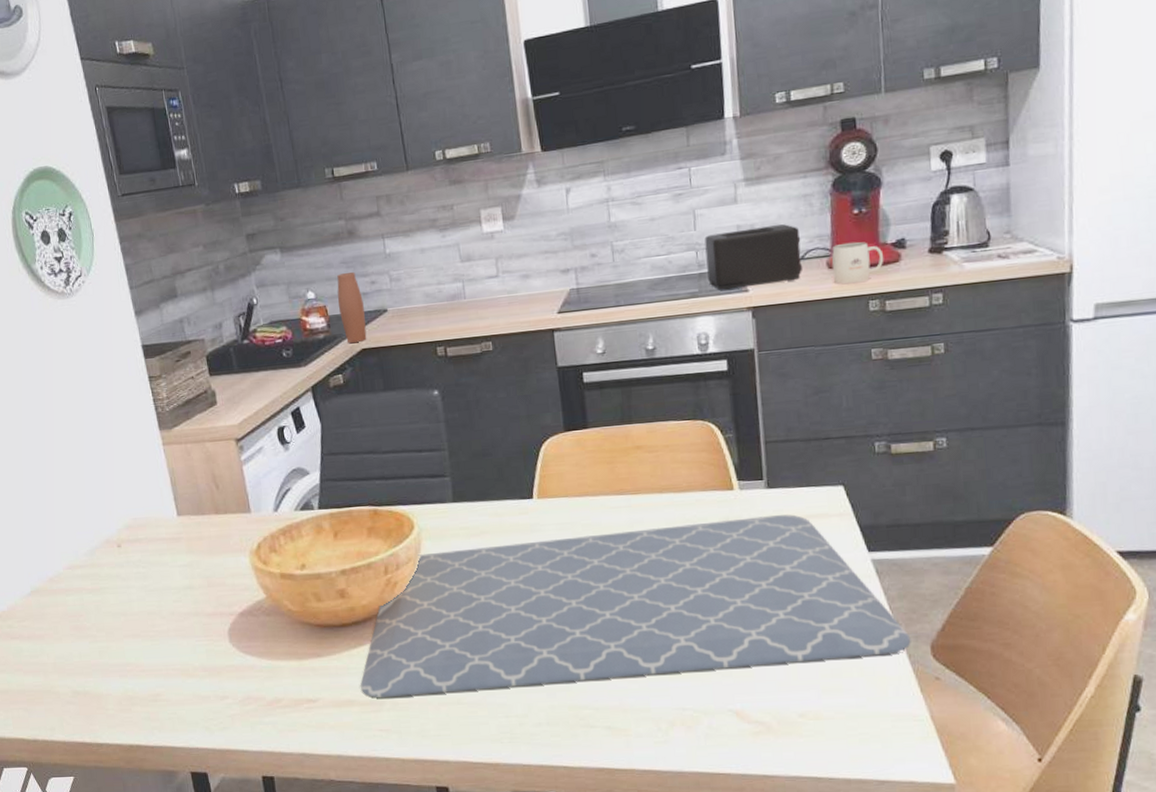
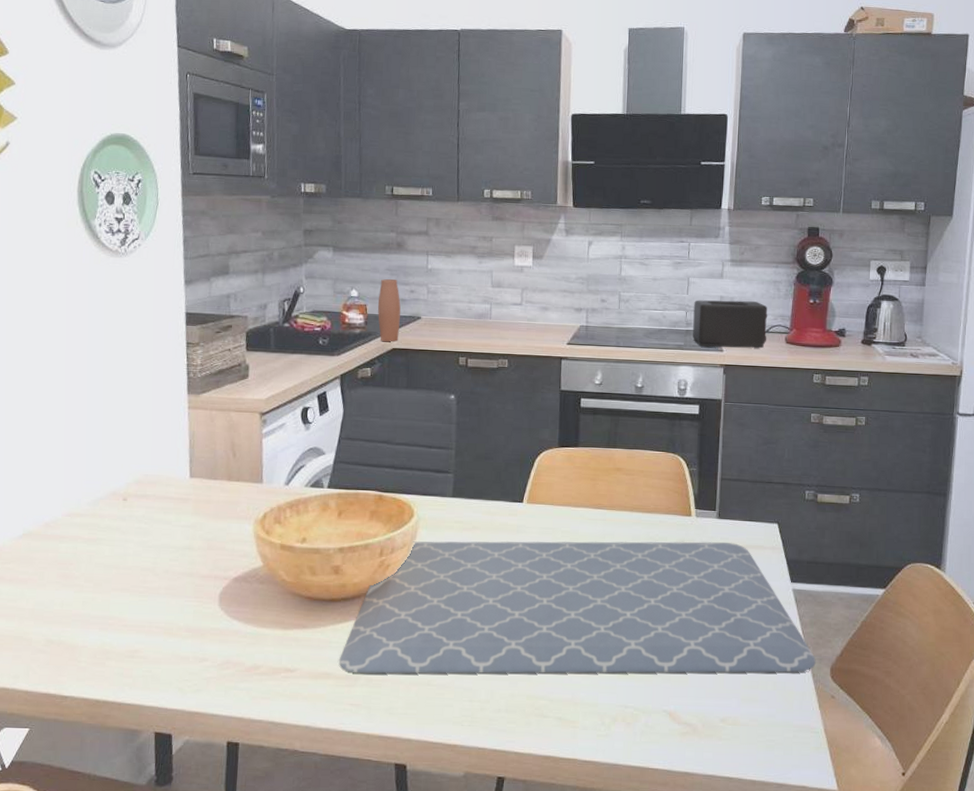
mug: present [831,241,884,286] -> none [788,324,829,360]

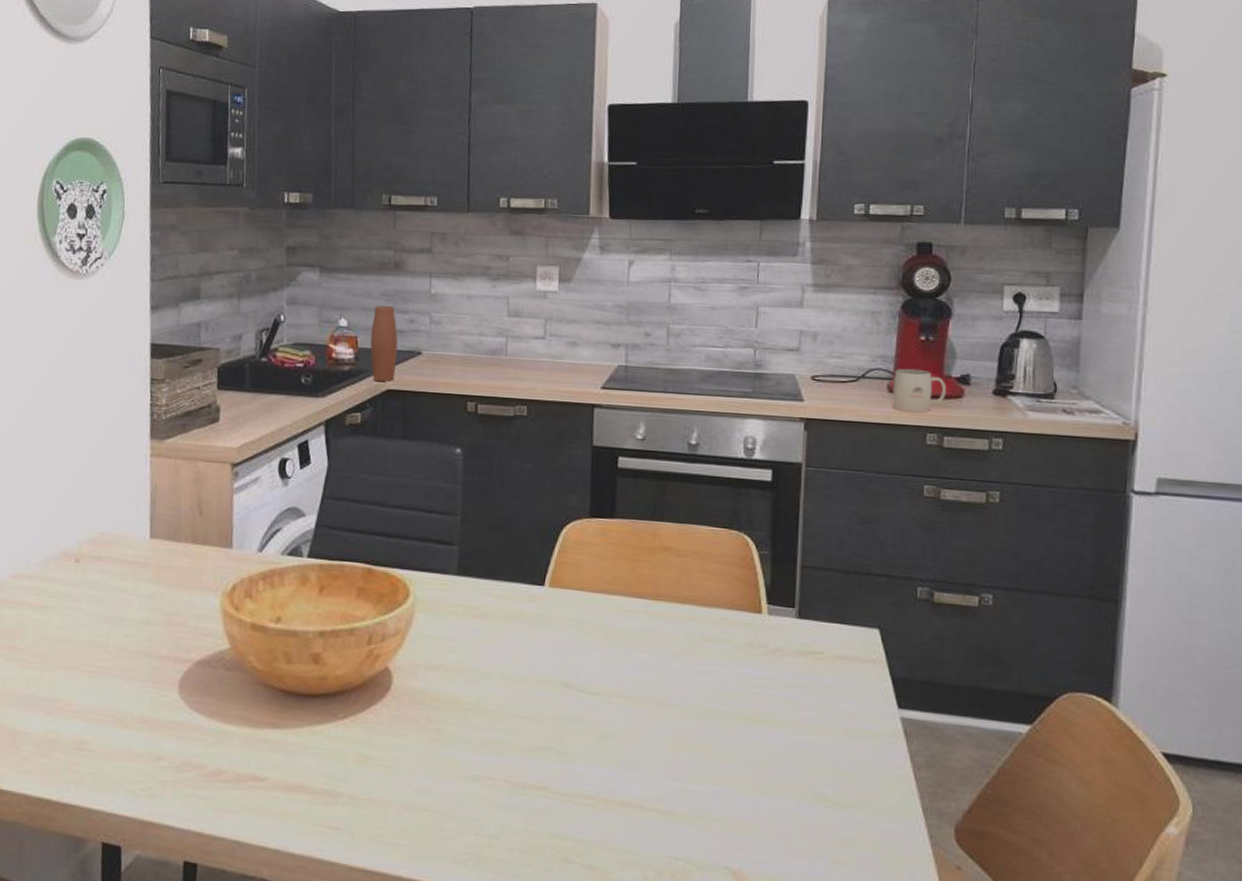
placemat: present [339,541,816,674] -> none [317,628,934,831]
toaster: present [693,300,768,349] -> none [763,335,864,399]
mug: none [788,324,829,360] -> present [892,368,947,414]

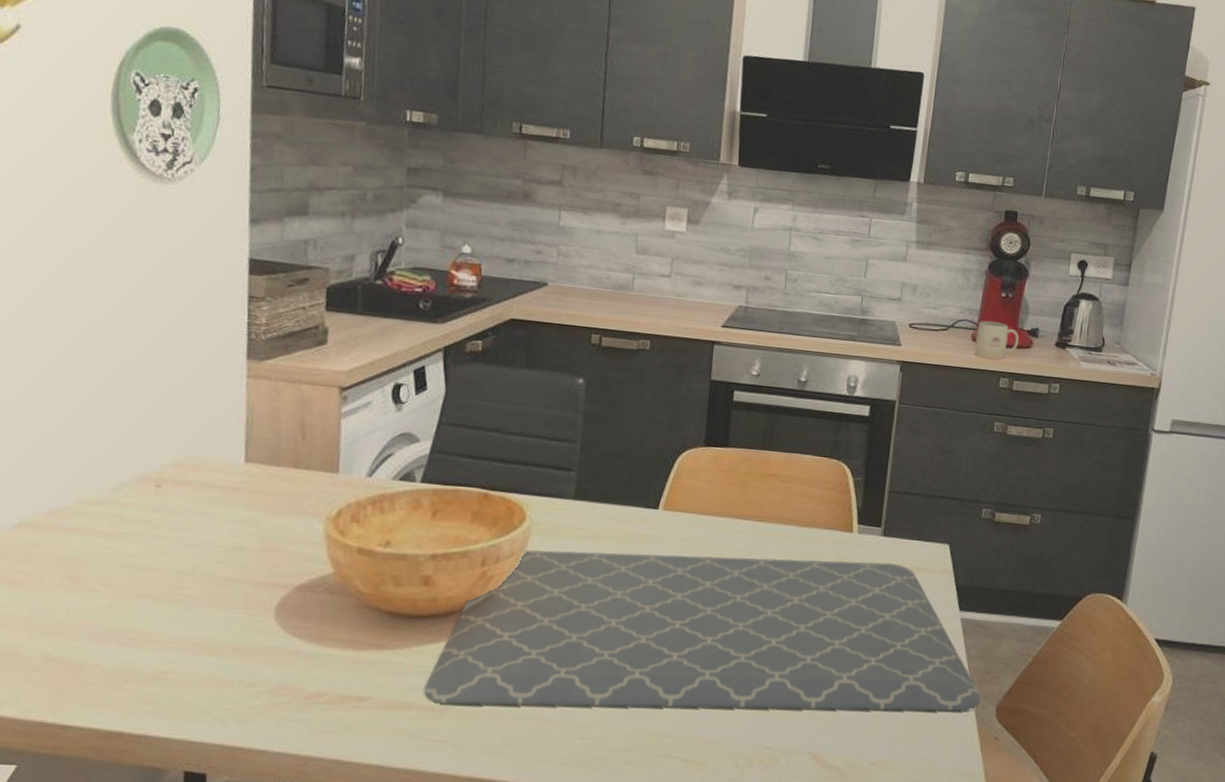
placemat: none [317,628,934,831] -> present [424,550,981,712]
vase: present [370,305,398,383] -> none [494,234,524,312]

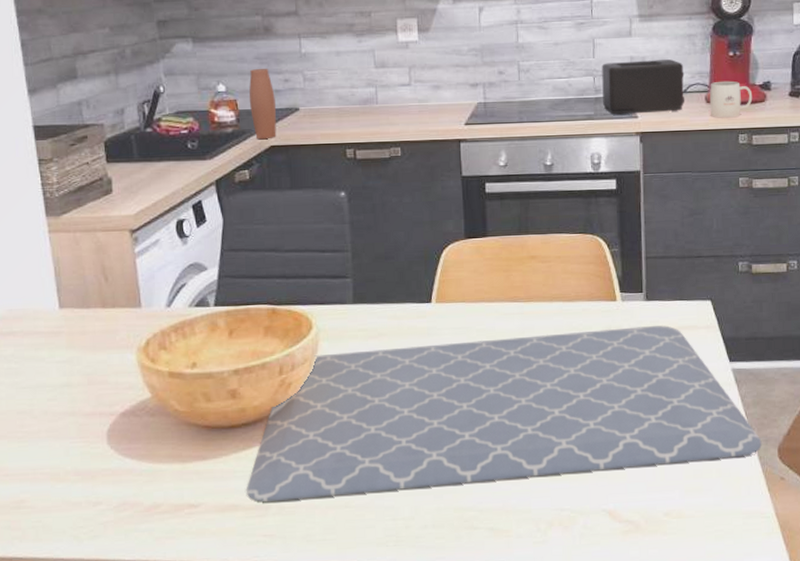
vase: none [494,234,524,312] -> present [249,68,277,140]
toaster: none [867,284,954,345] -> present [602,59,685,116]

